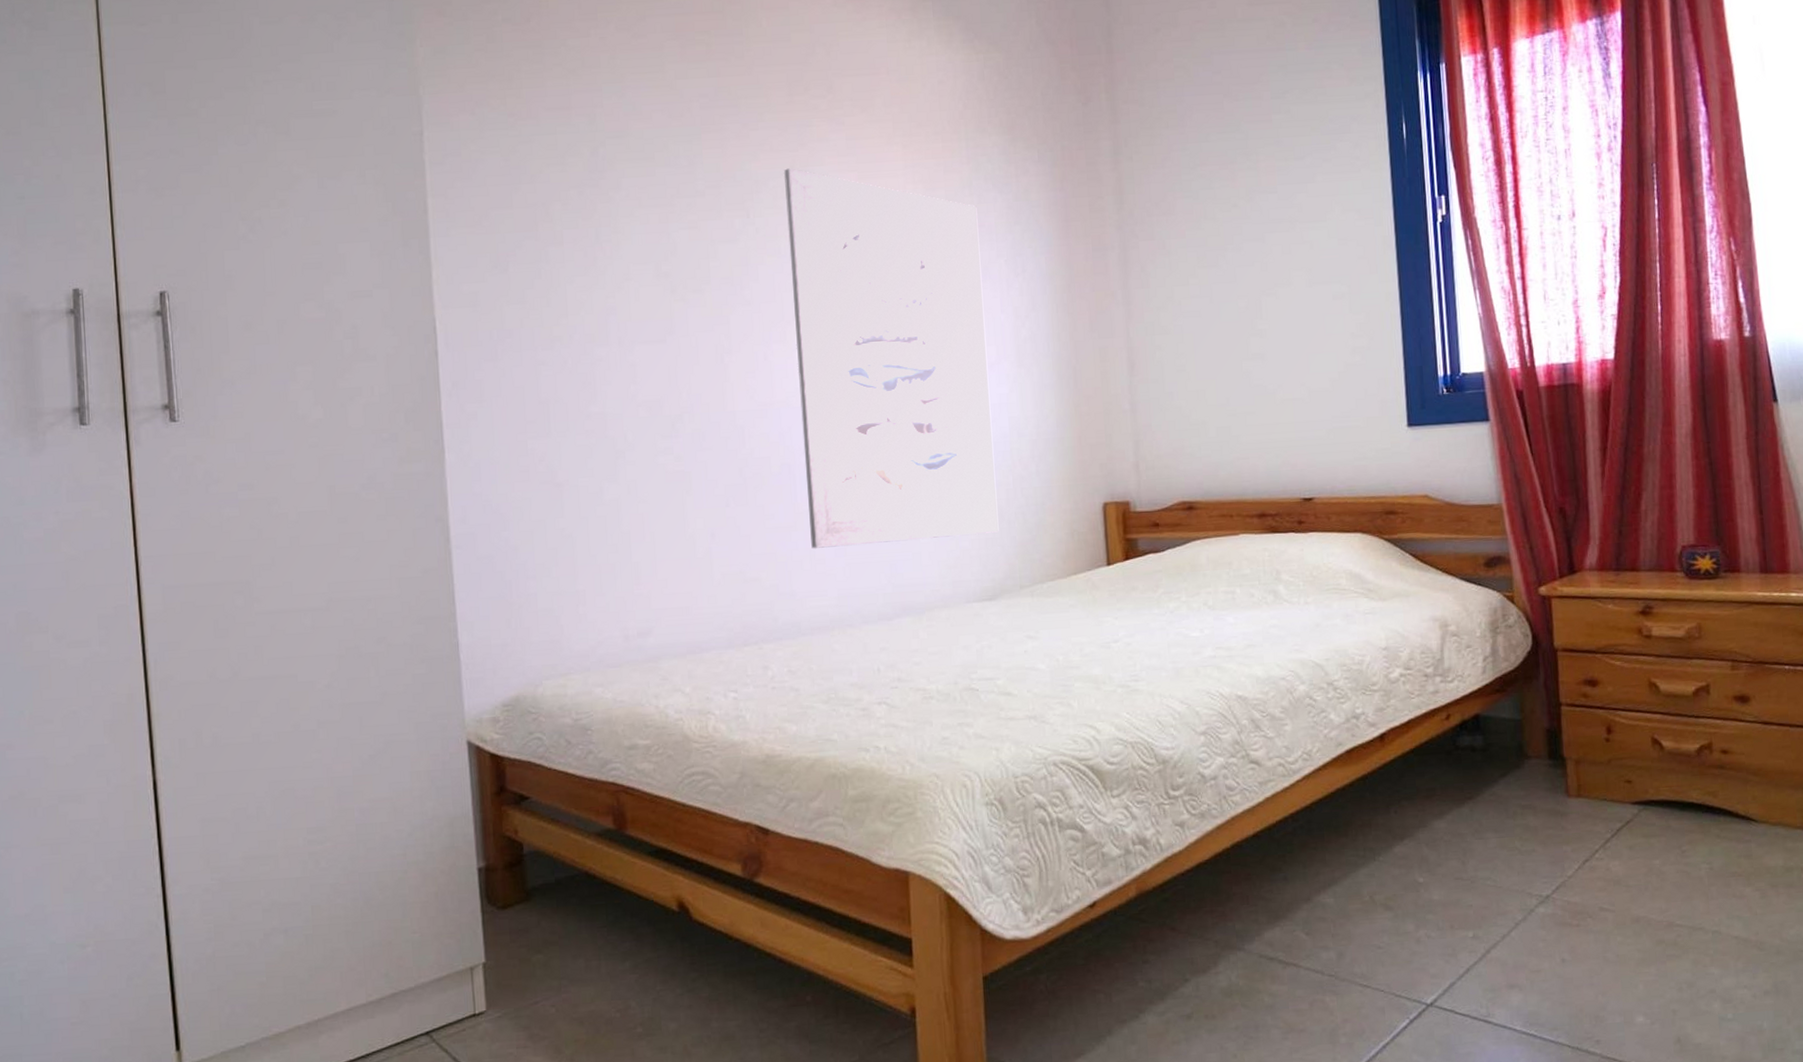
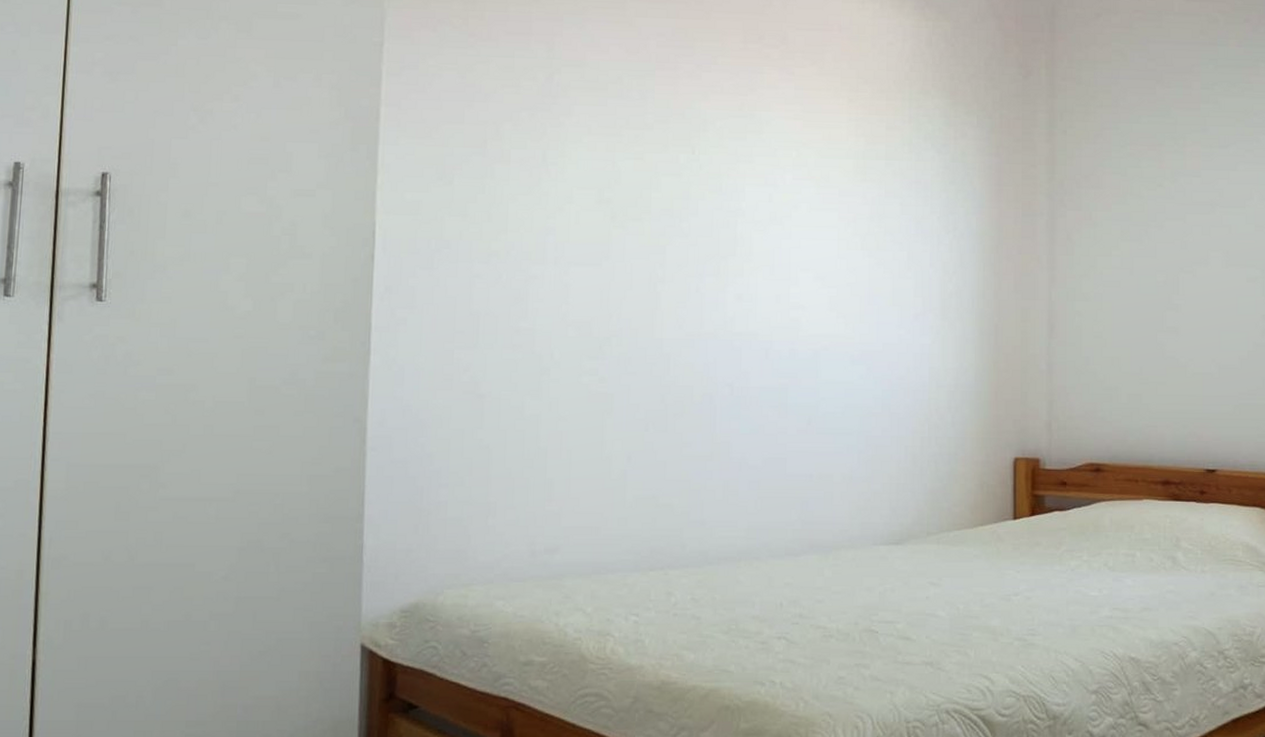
wall art: present [784,168,999,549] -> none [726,111,915,480]

